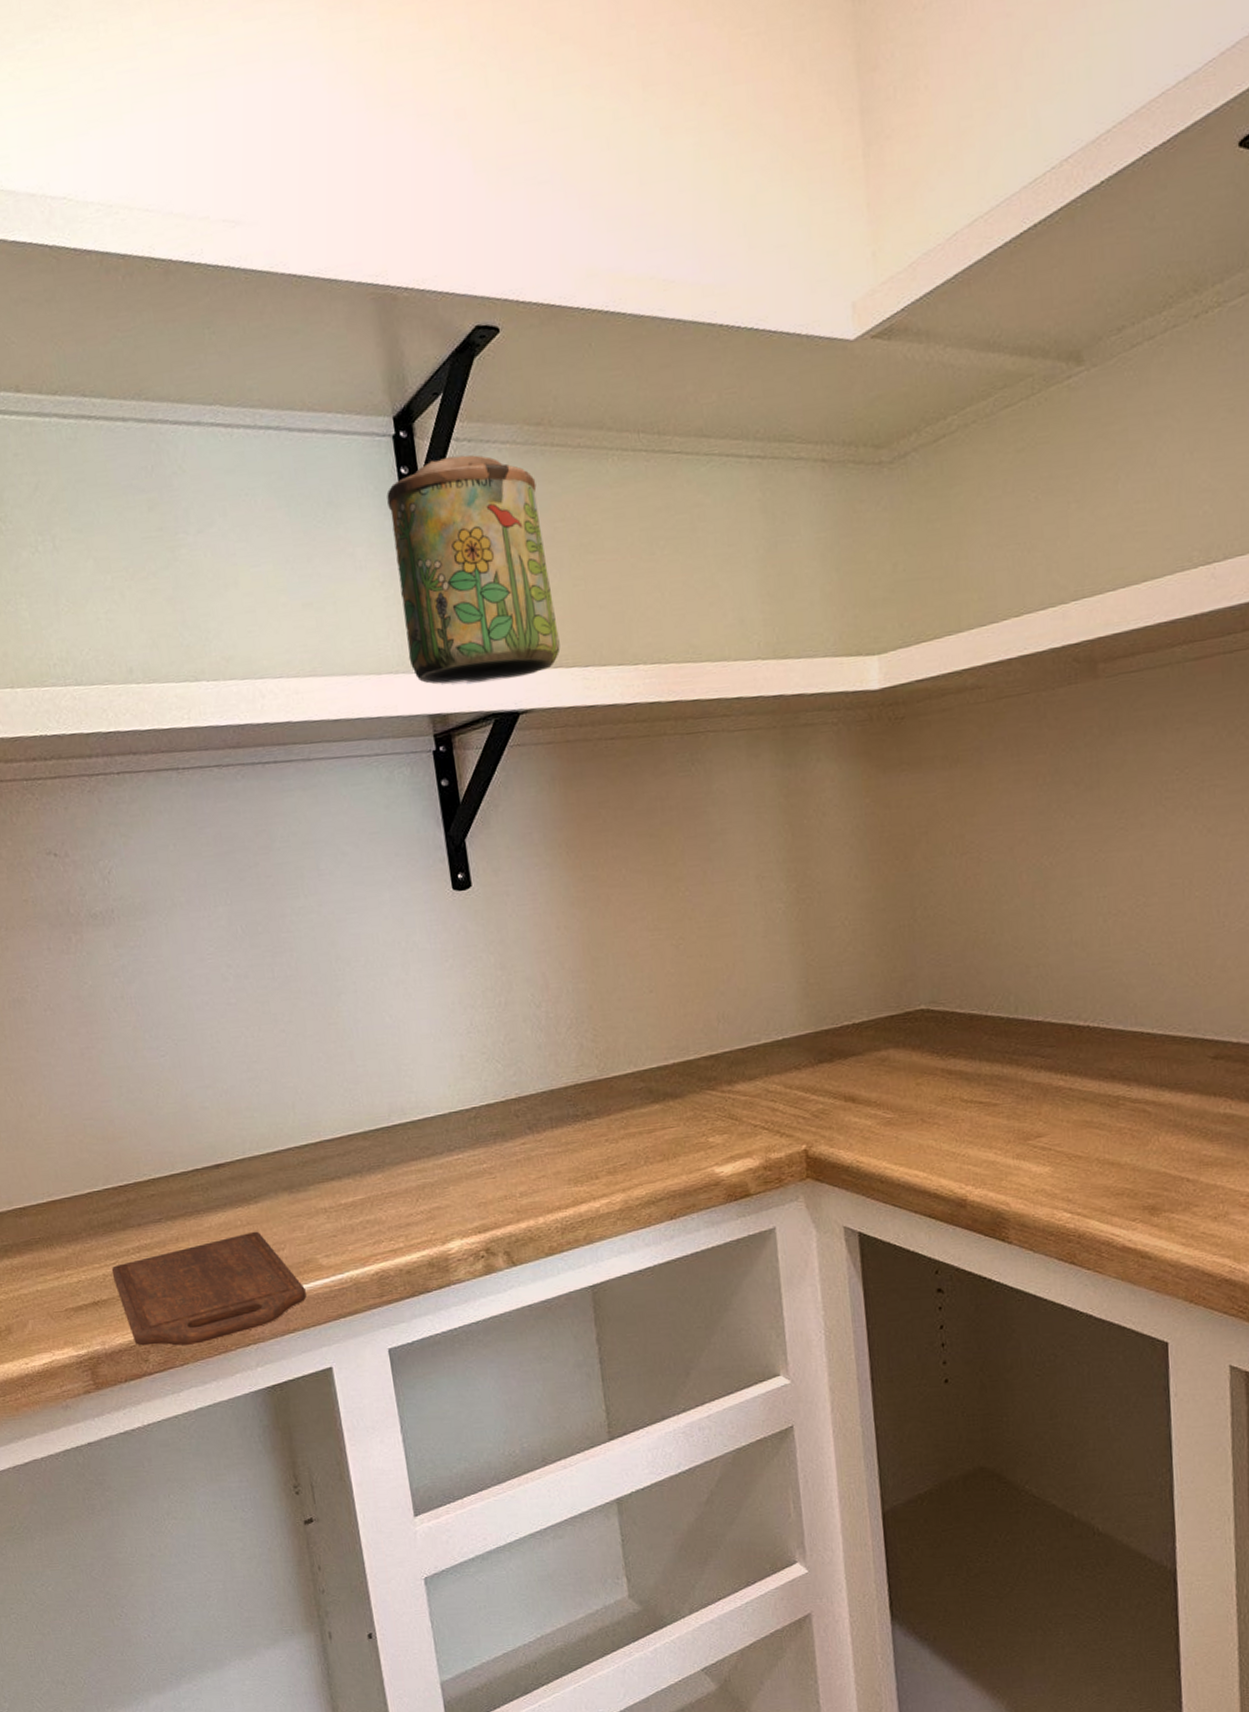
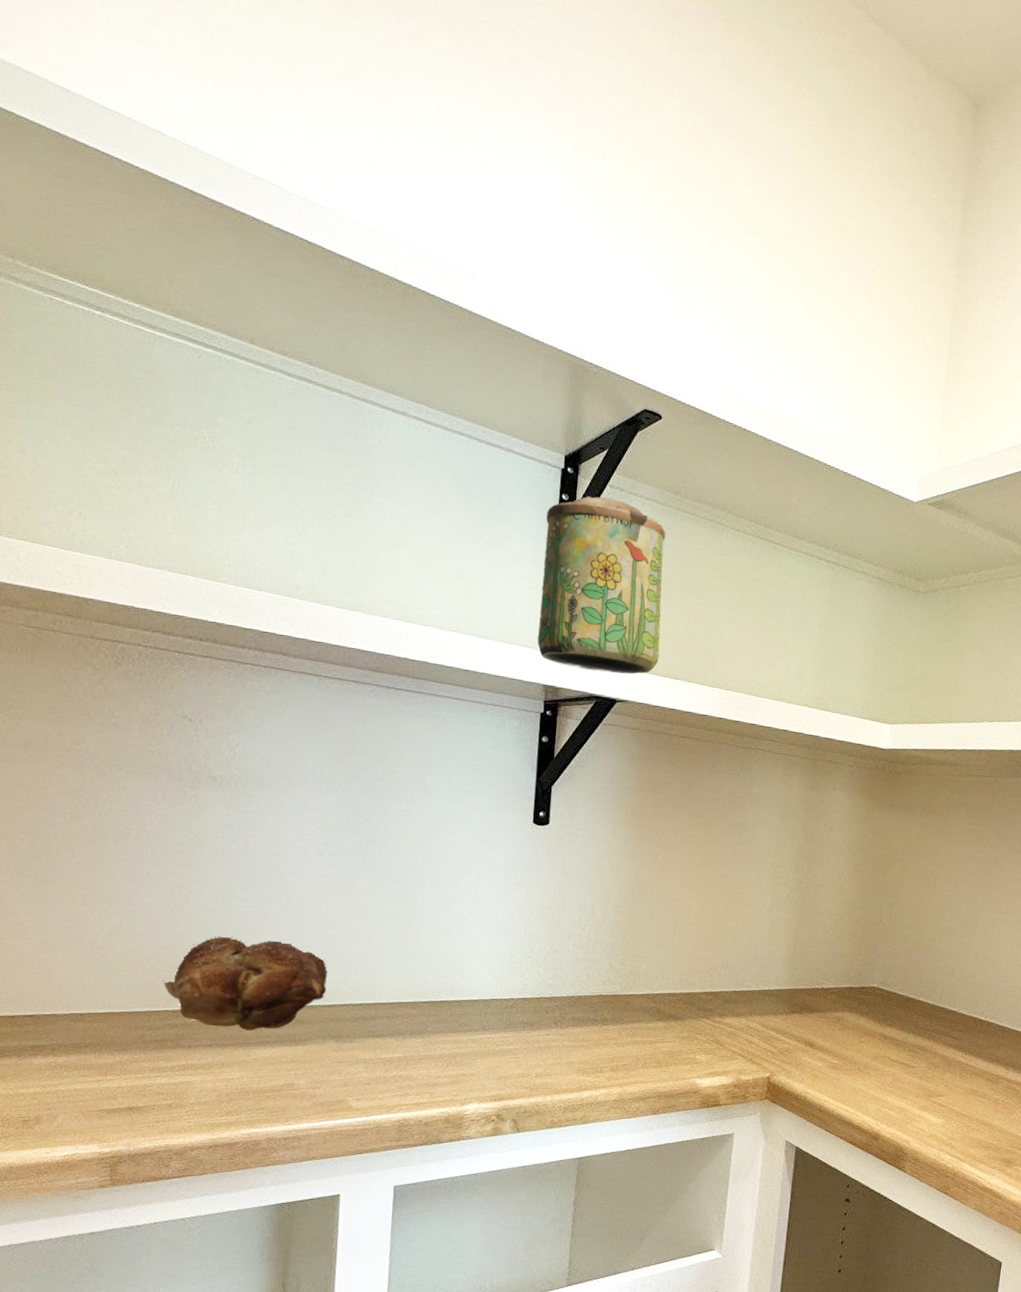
bread loaf: none [95,1089,267,1198] -> present [163,935,328,1031]
cutting board: present [111,1231,307,1346] -> none [153,1068,331,1158]

